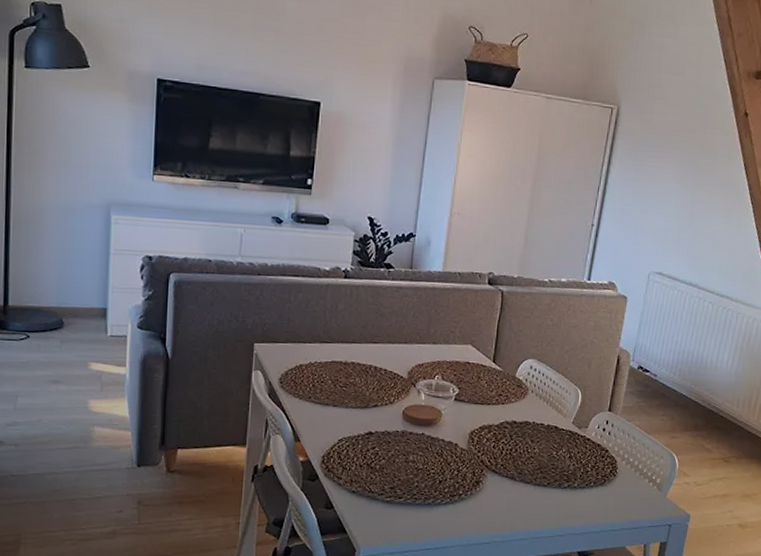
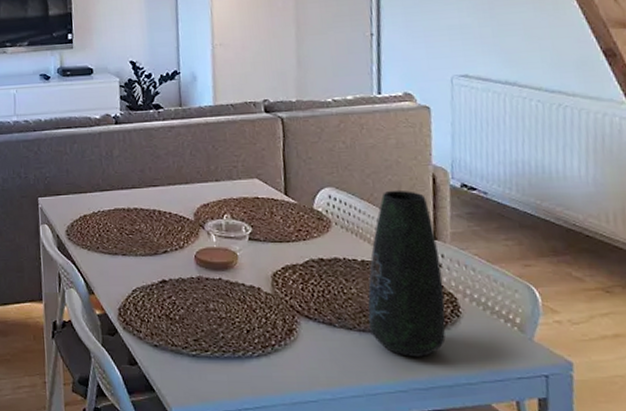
vase: none [543,366,610,508] -> present [368,190,446,357]

